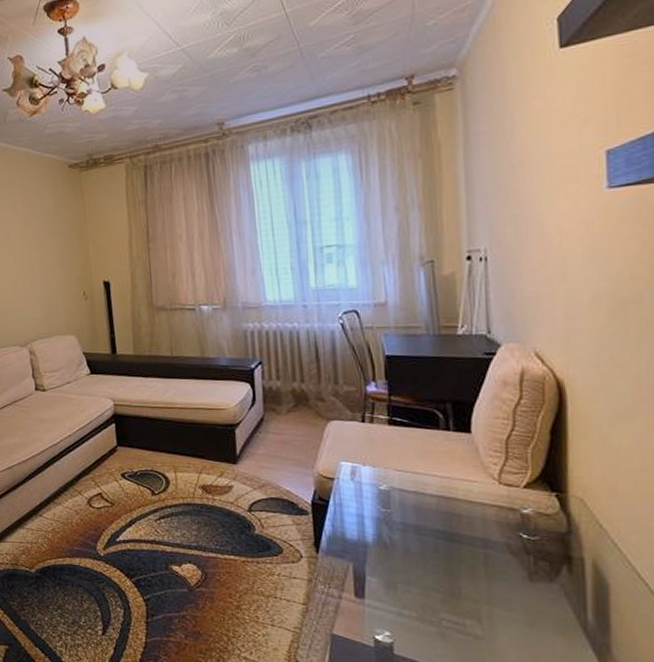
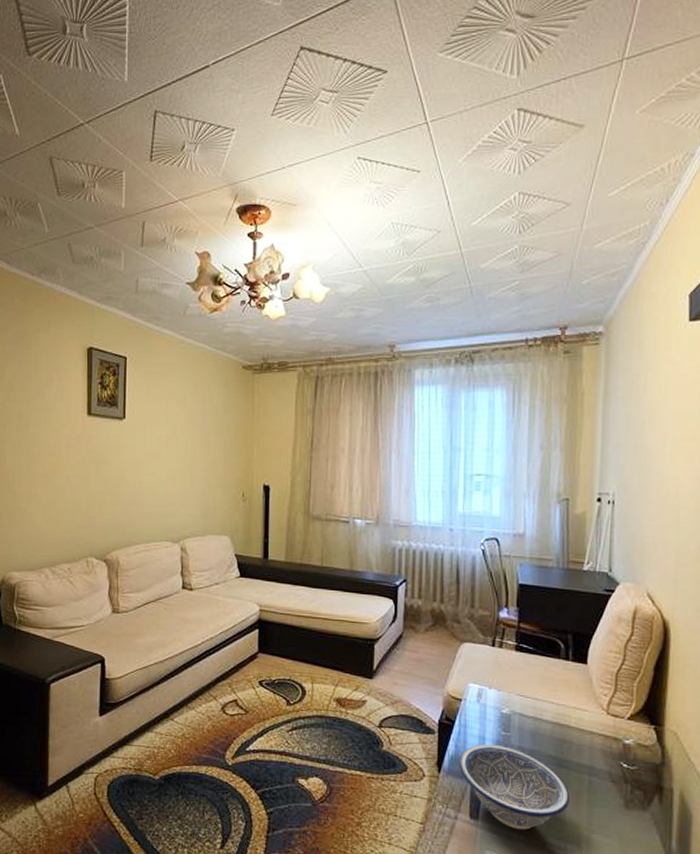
decorative bowl: none [337,521,465,607] -> present [458,743,570,830]

